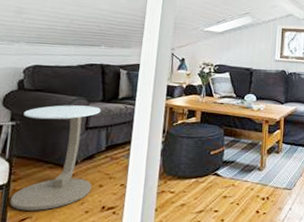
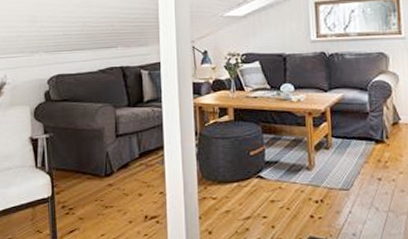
side table: present [9,105,101,211] -> none [55,112,131,222]

